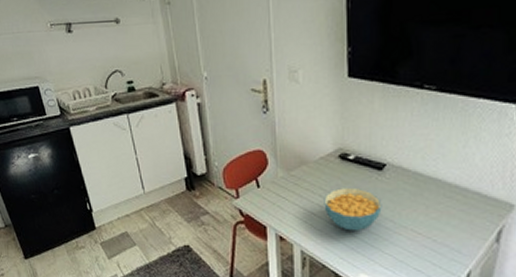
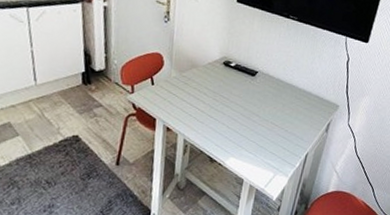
cereal bowl: present [324,188,382,231] -> none [207,88,252,123]

